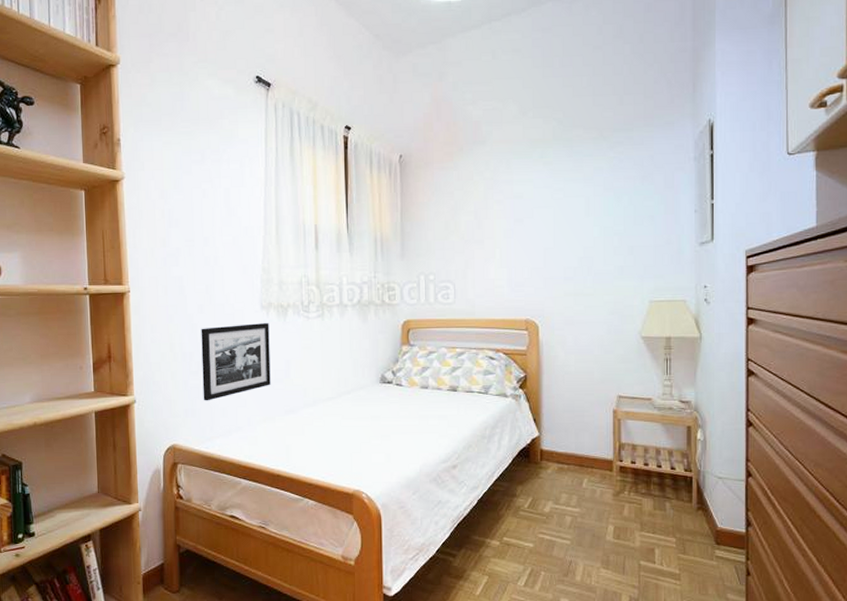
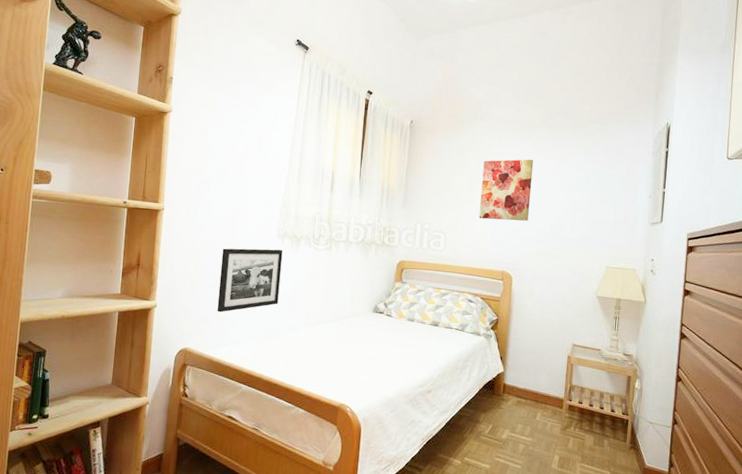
wall art: none [491,183,551,261] -> present [479,159,534,221]

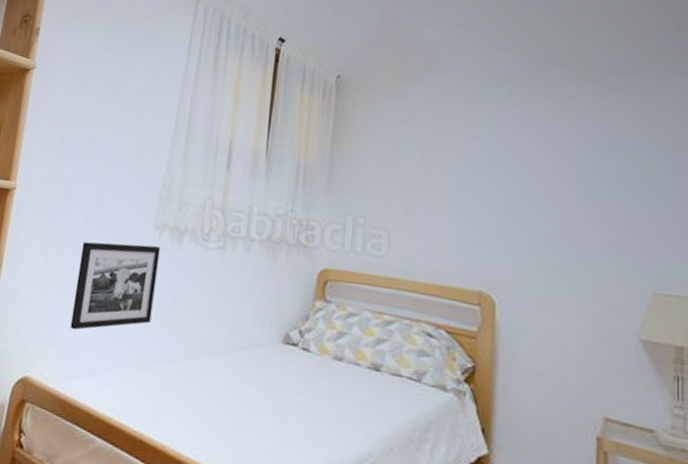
wall art: present [479,159,534,221] -> none [439,126,520,217]

